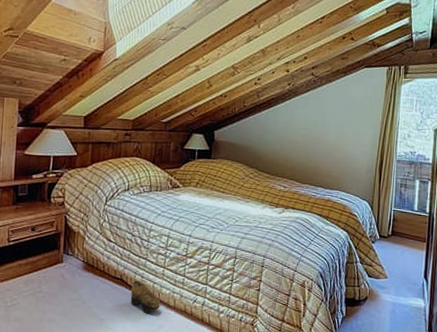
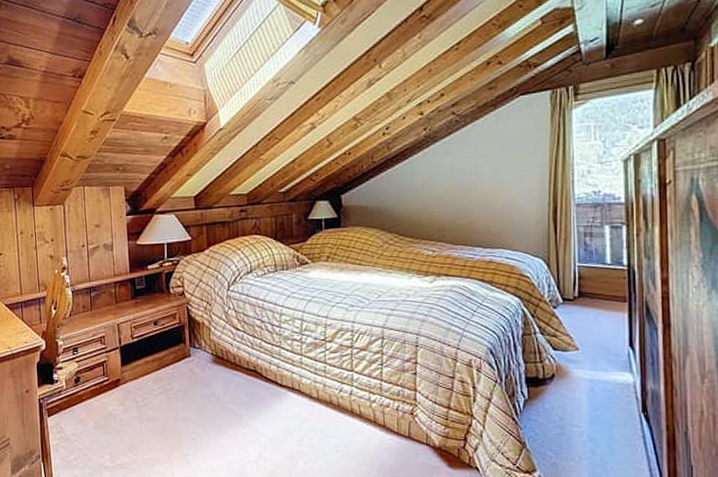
shoe: present [130,280,161,313] -> none [267,371,302,406]

